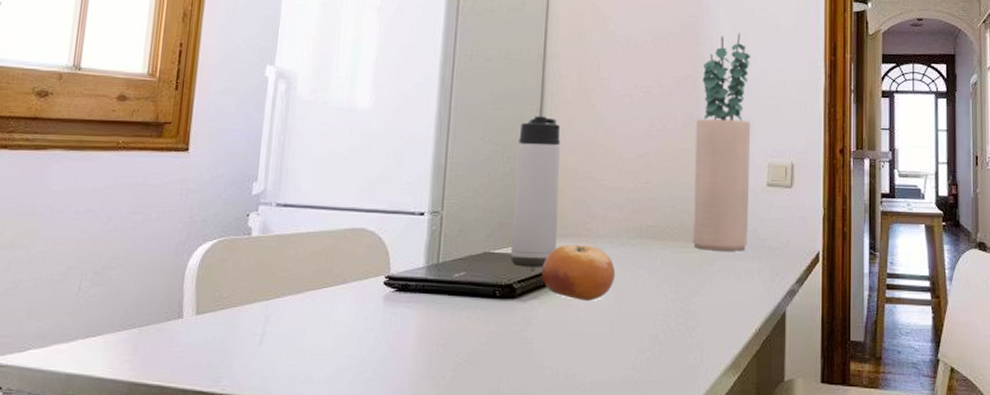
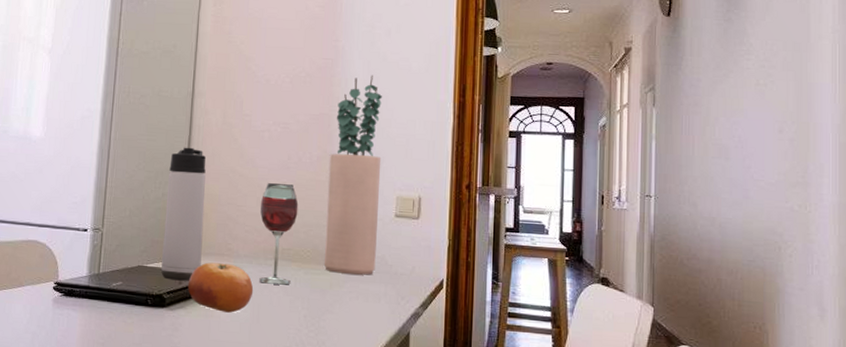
wineglass: none [621,153,664,266] -> present [259,183,299,285]

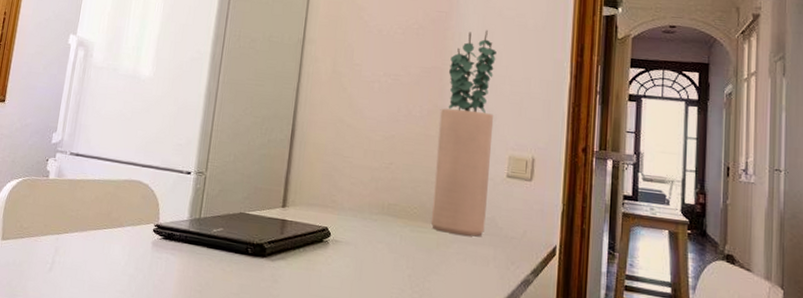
thermos bottle: present [161,147,206,281] -> none [263,94,314,232]
fruit: present [187,262,254,313] -> none [289,213,357,268]
wineglass: present [259,183,299,285] -> none [363,135,407,242]

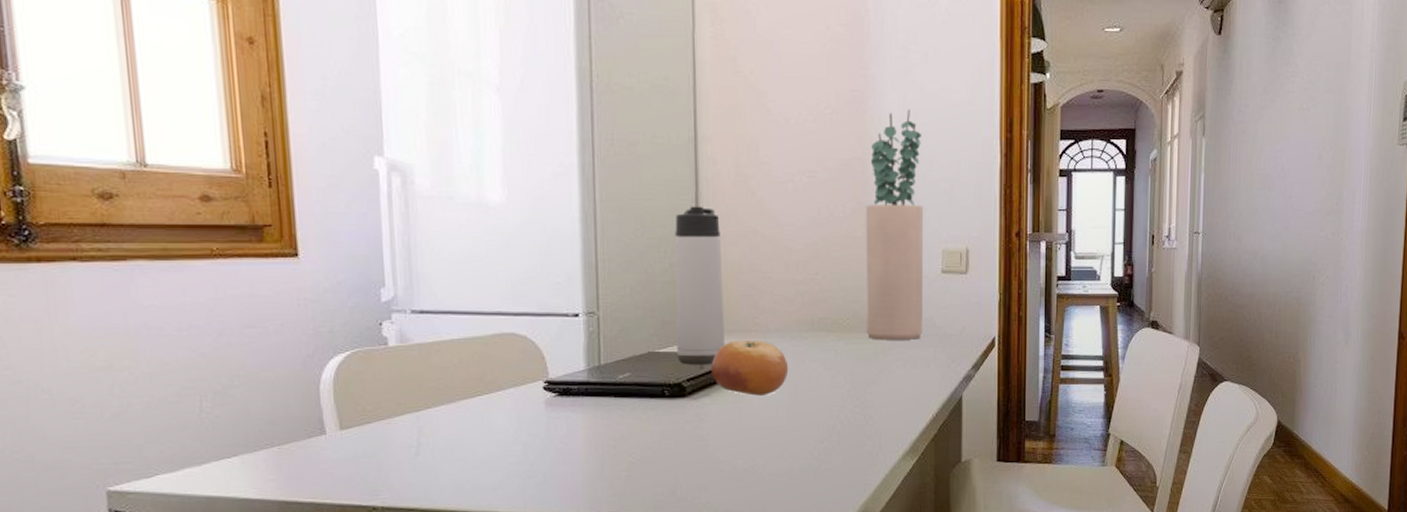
thermos bottle: none [263,94,314,232] -> present [675,206,725,365]
fruit: none [289,213,357,268] -> present [711,340,789,396]

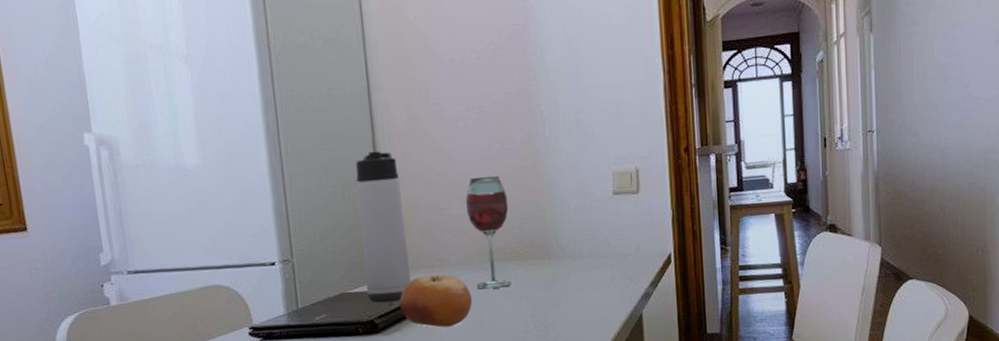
wineglass: none [788,244,834,359] -> present [465,176,511,289]
vase: present [865,109,924,340] -> none [534,37,599,265]

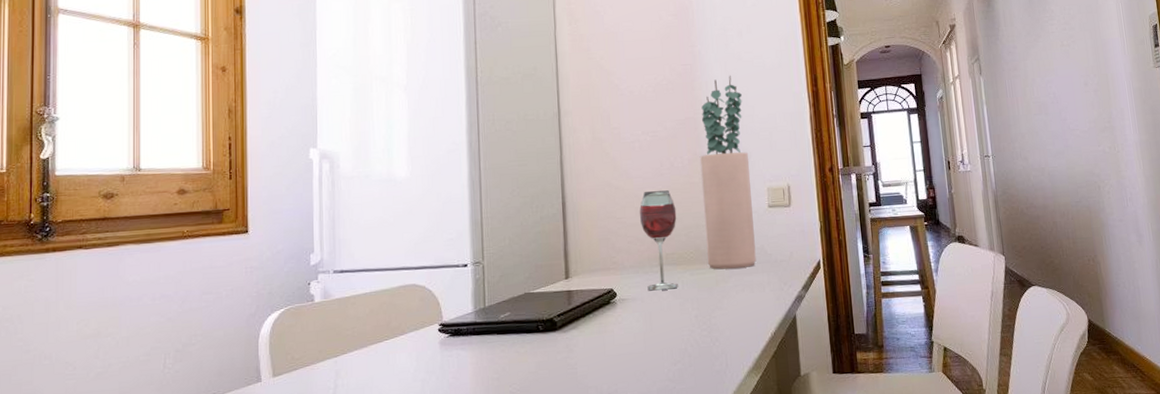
thermos bottle: present [356,151,411,303] -> none [544,167,588,303]
fruit: present [399,274,473,328] -> none [577,277,643,326]
vase: none [534,37,599,265] -> present [699,75,756,270]

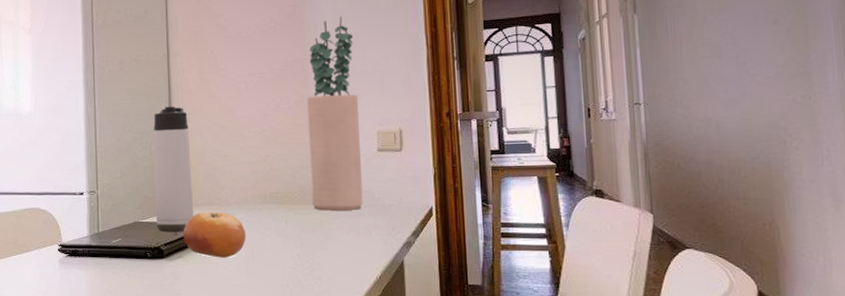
thermos bottle: none [544,167,588,303] -> present [153,106,194,232]
fruit: none [577,277,643,326] -> present [183,212,246,258]
wineglass: present [639,190,678,291] -> none [244,131,282,227]

